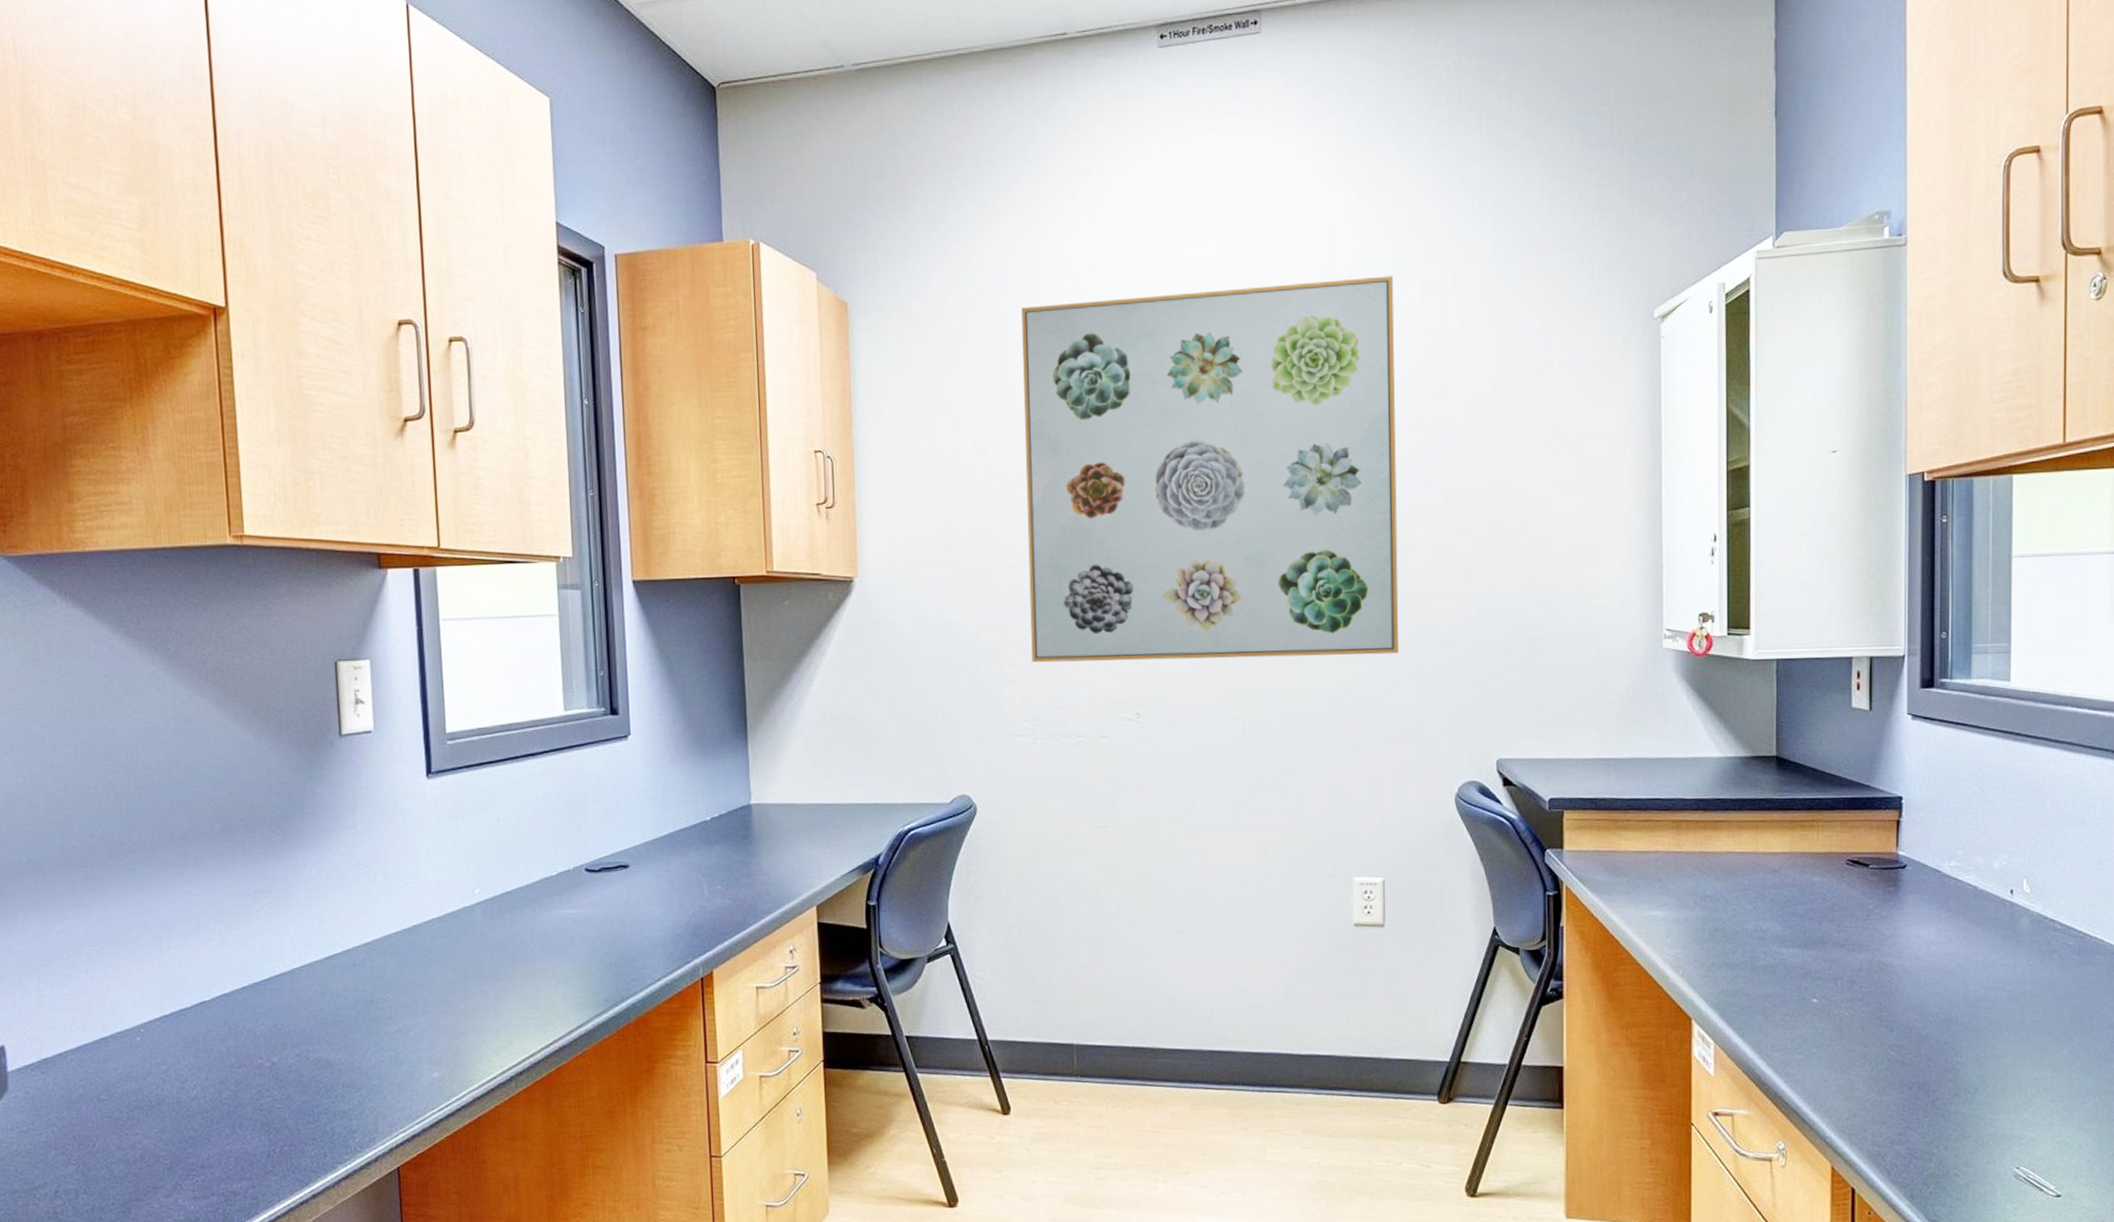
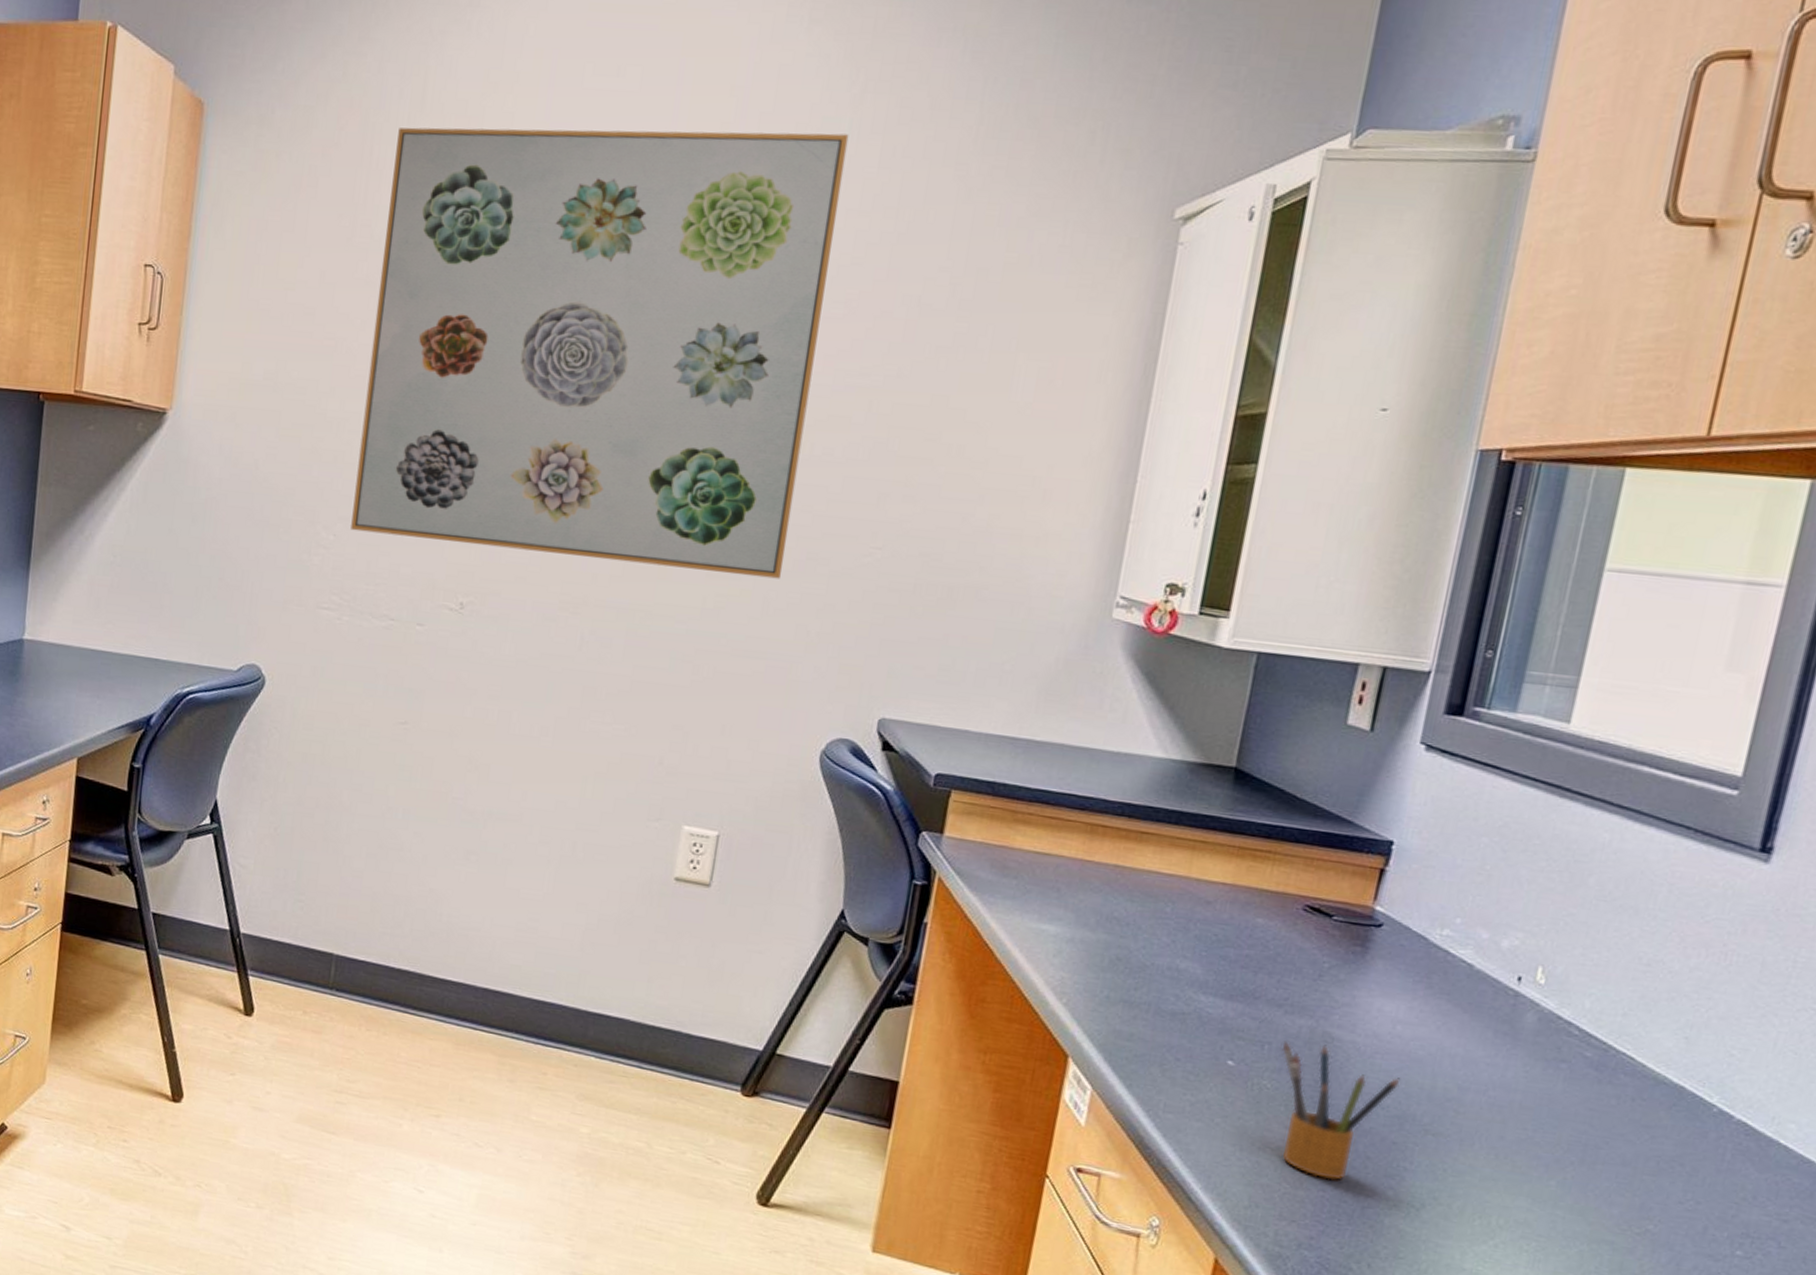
pencil box: none [1850,972,1942,1083] -> present [1281,1040,1401,1180]

